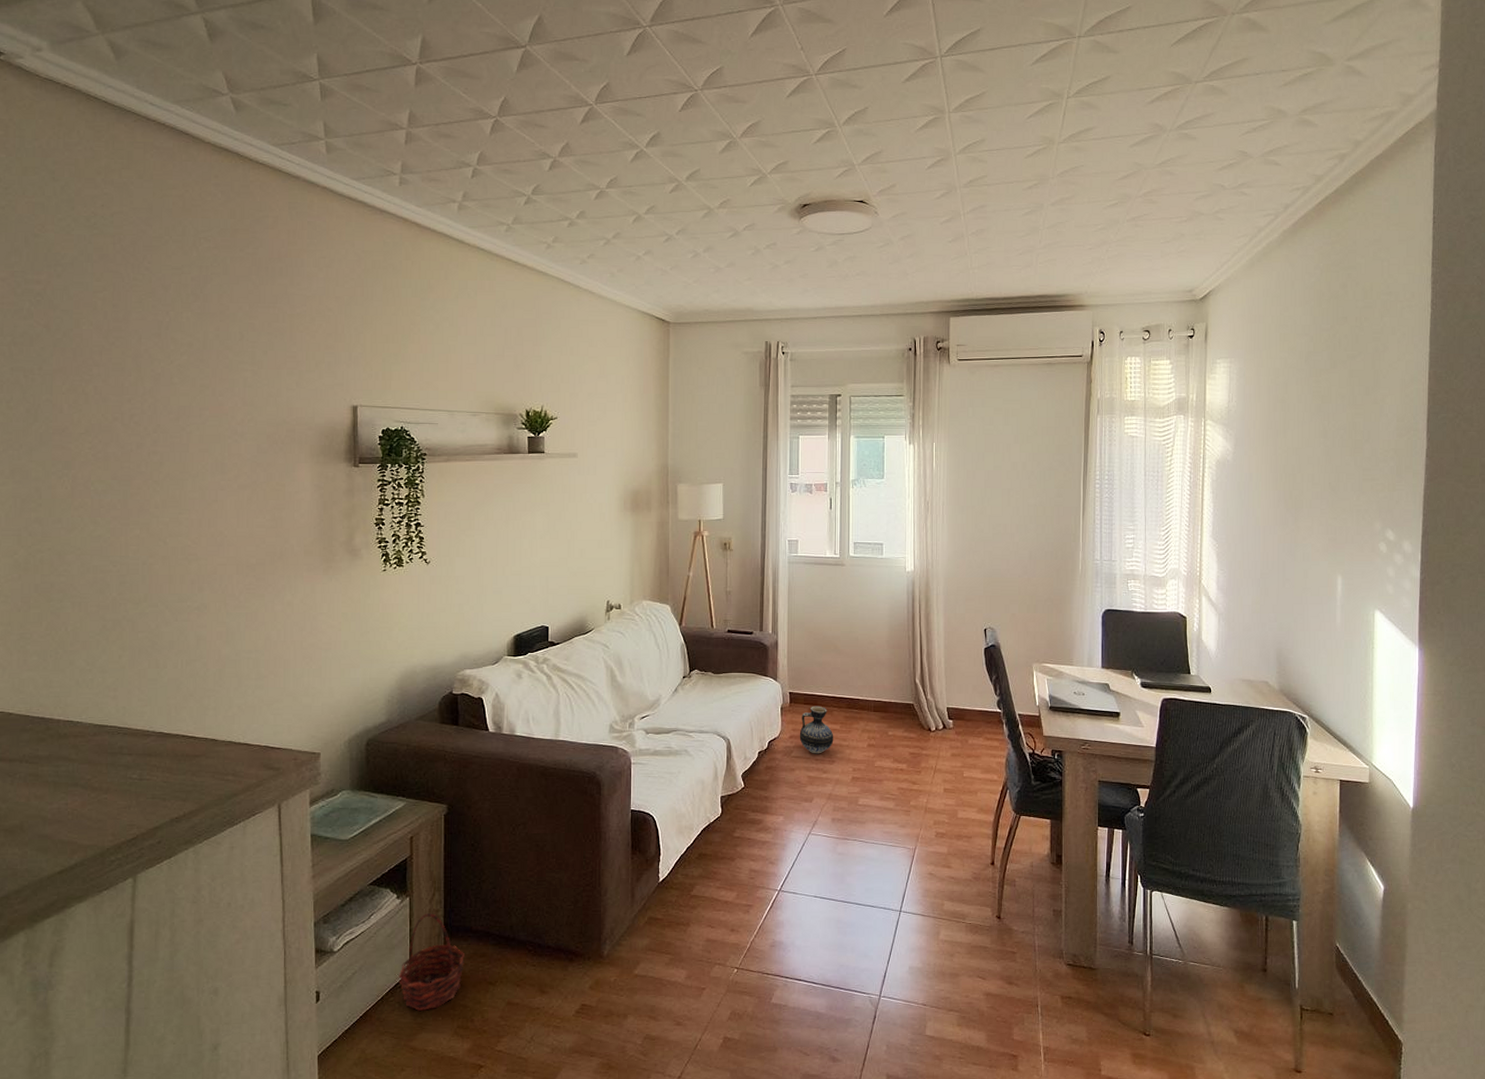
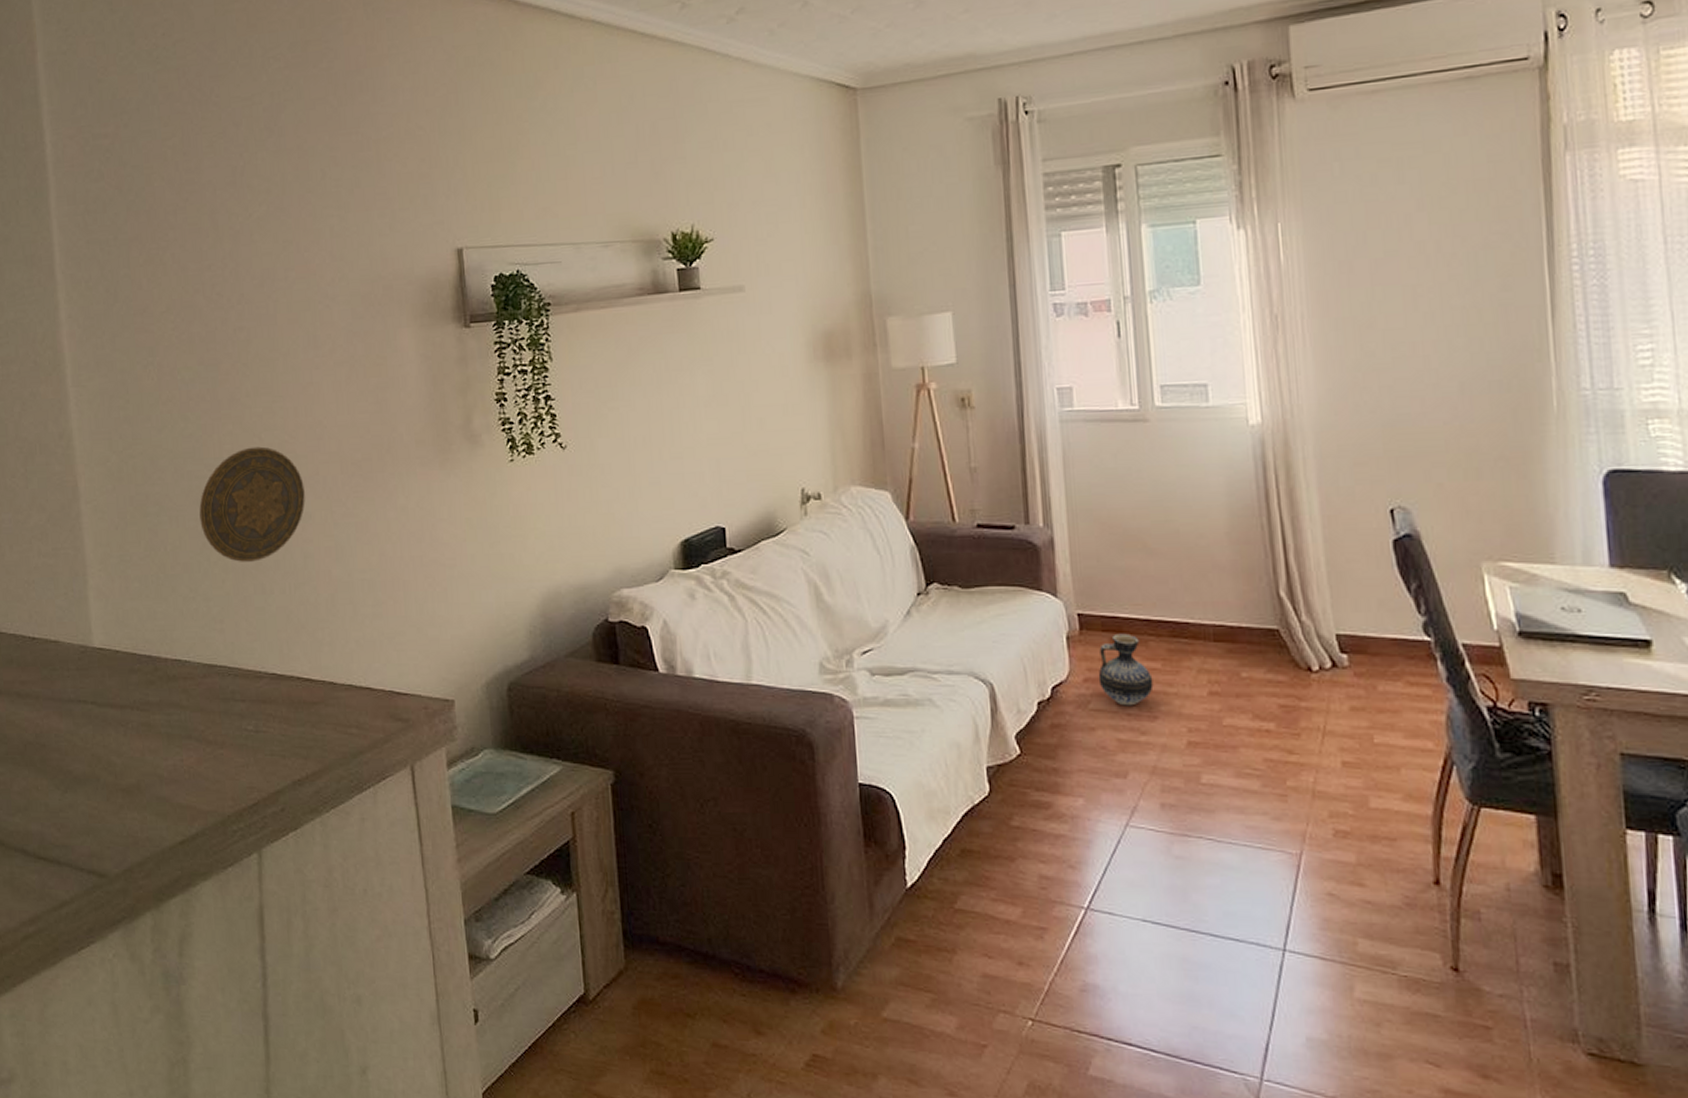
decorative plate: none [102,549,202,642] -> present [199,446,305,562]
basket: present [398,913,464,1011] -> none [571,915,653,1046]

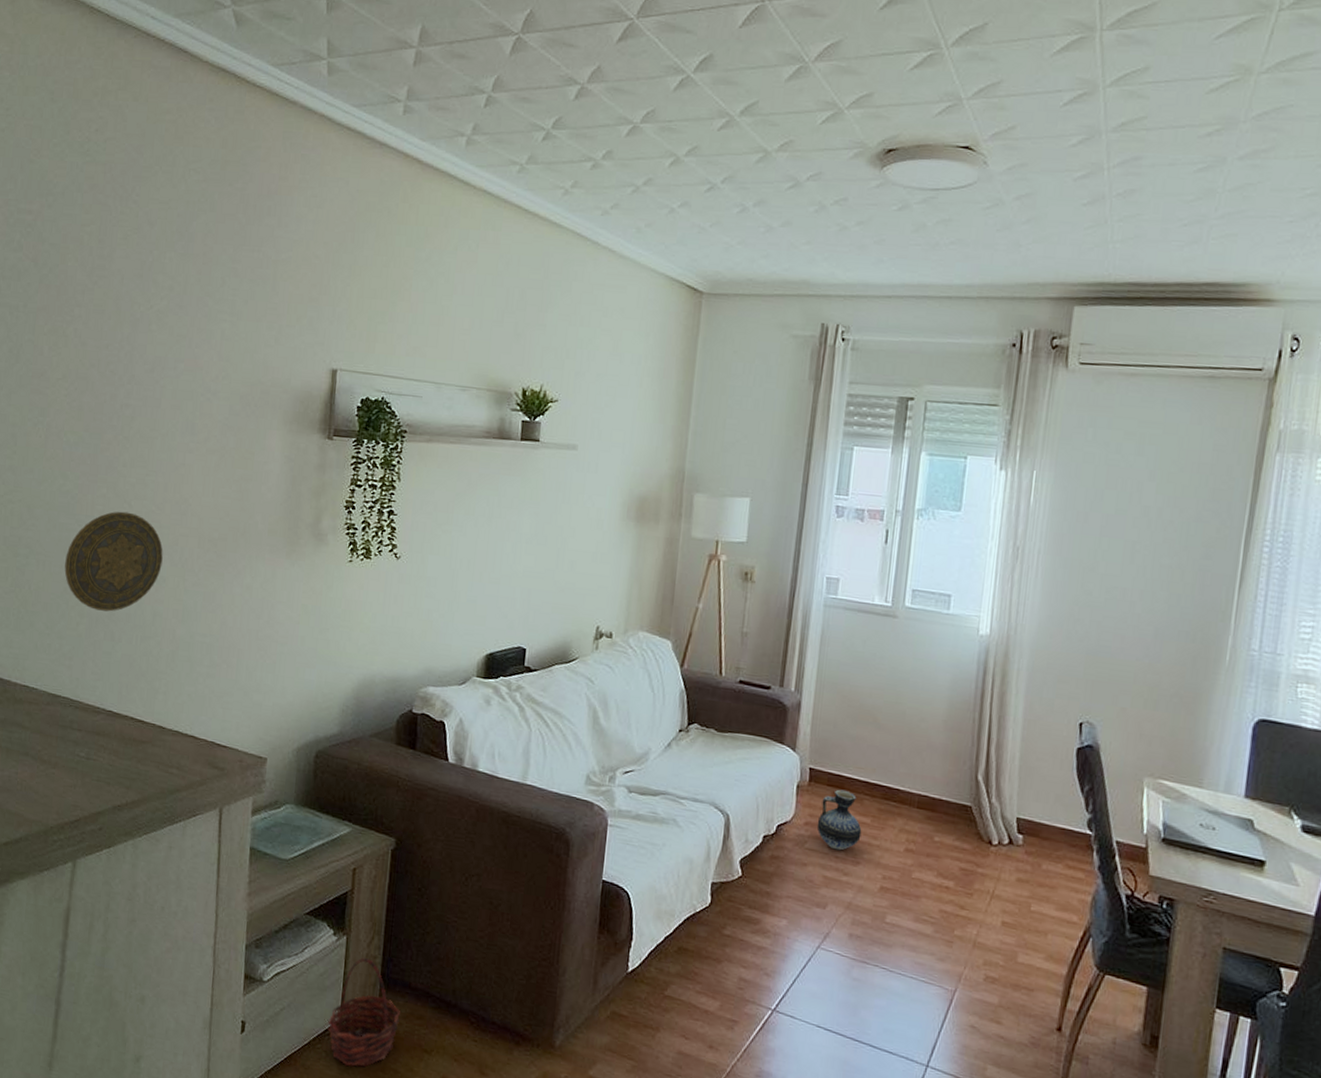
basket: none [571,915,653,1046] -> present [328,957,400,1067]

